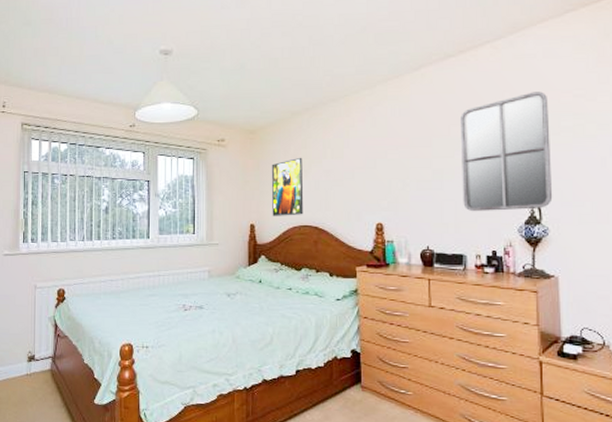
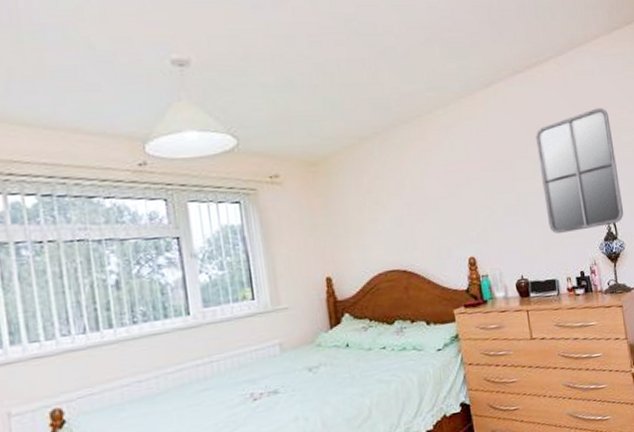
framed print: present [271,157,304,216] -> none [342,190,388,264]

